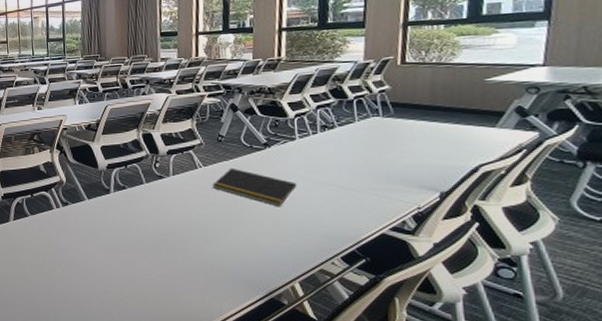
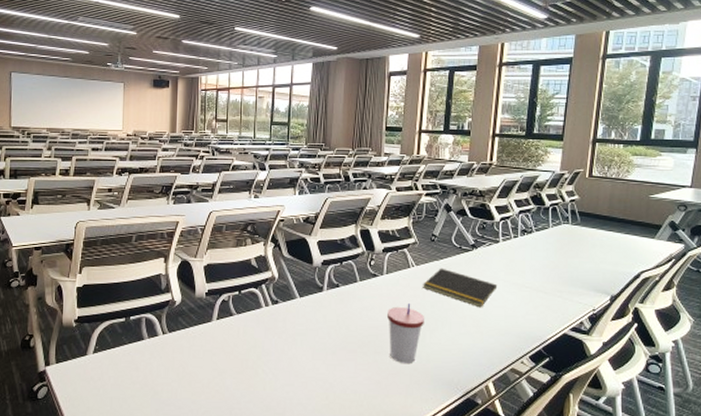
cup: none [177,202,217,262] -> present [387,302,424,363]

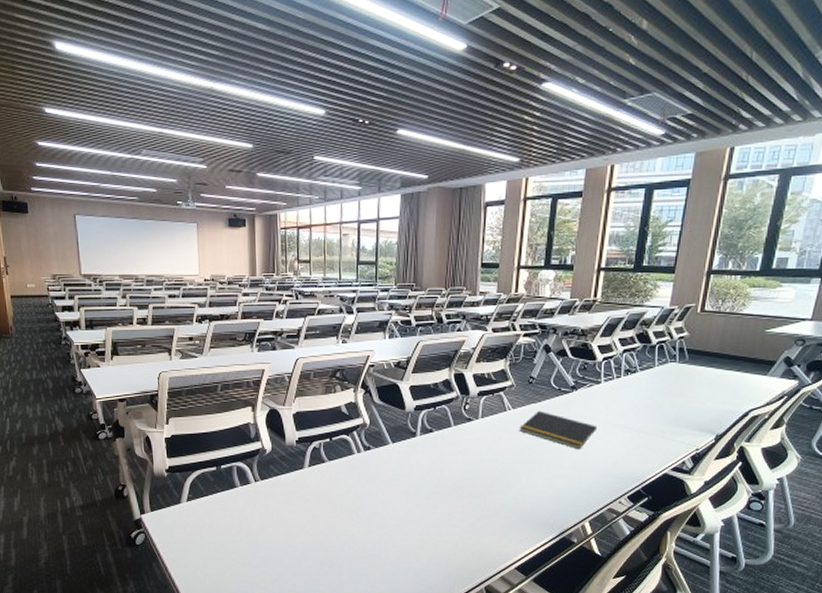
cup: present [387,302,424,363] -> none [483,446,520,505]

